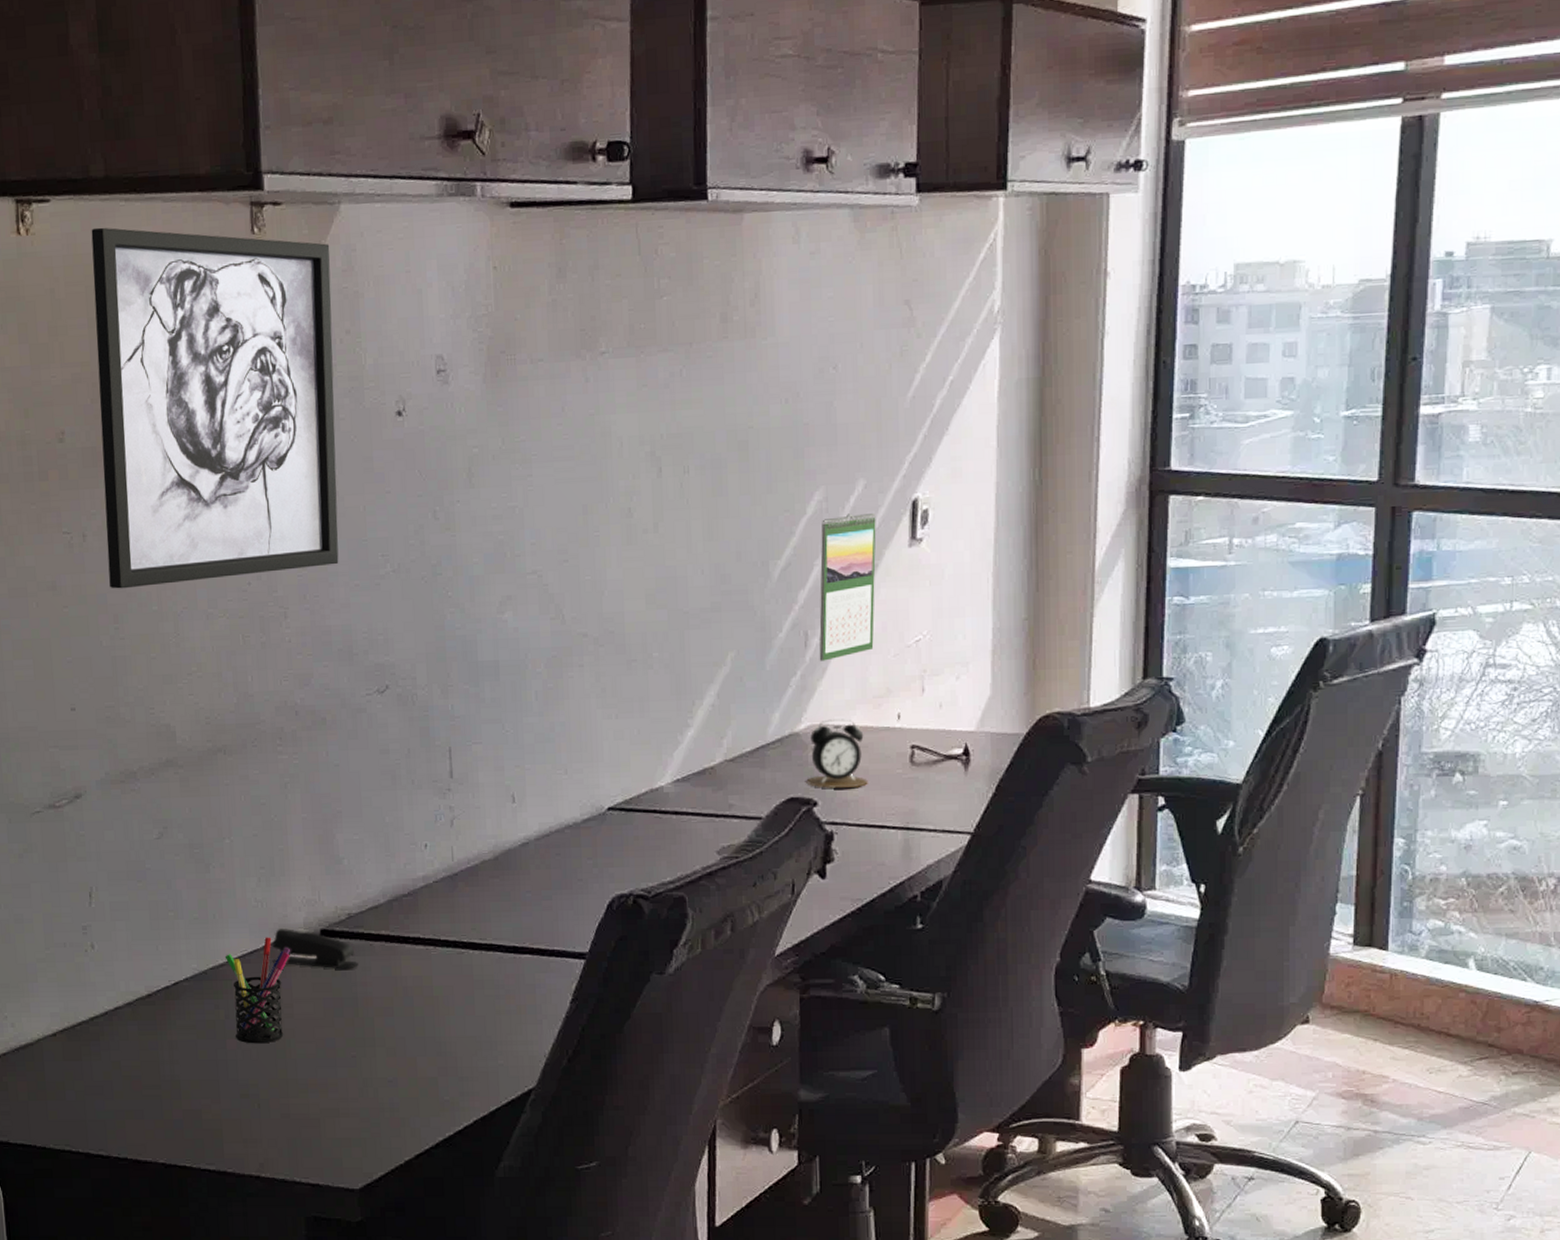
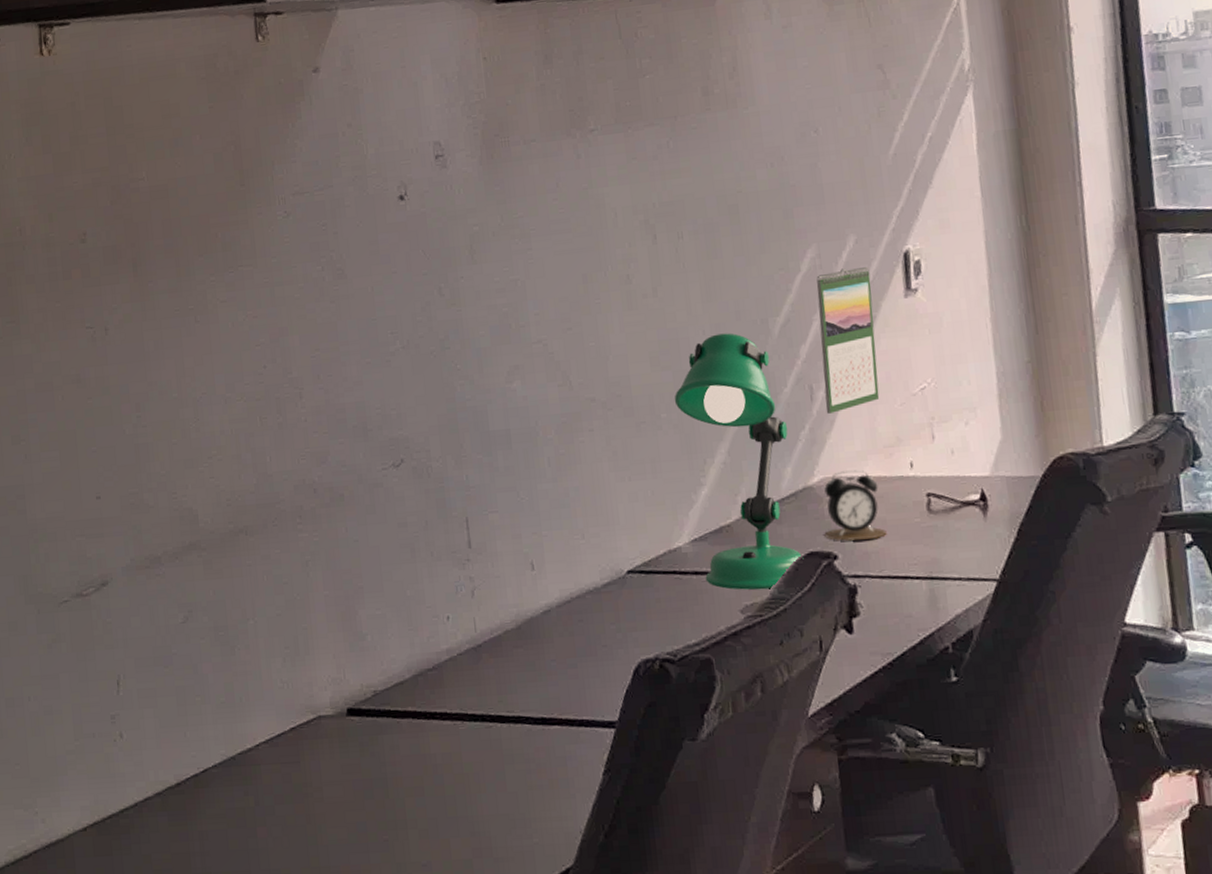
wall art: present [91,227,339,589] -> none [108,44,350,379]
pen holder: present [225,937,291,1044] -> none [252,718,319,831]
stapler: present [272,929,358,969] -> none [299,709,387,749]
desk lamp: none [667,574,784,832] -> present [674,333,804,590]

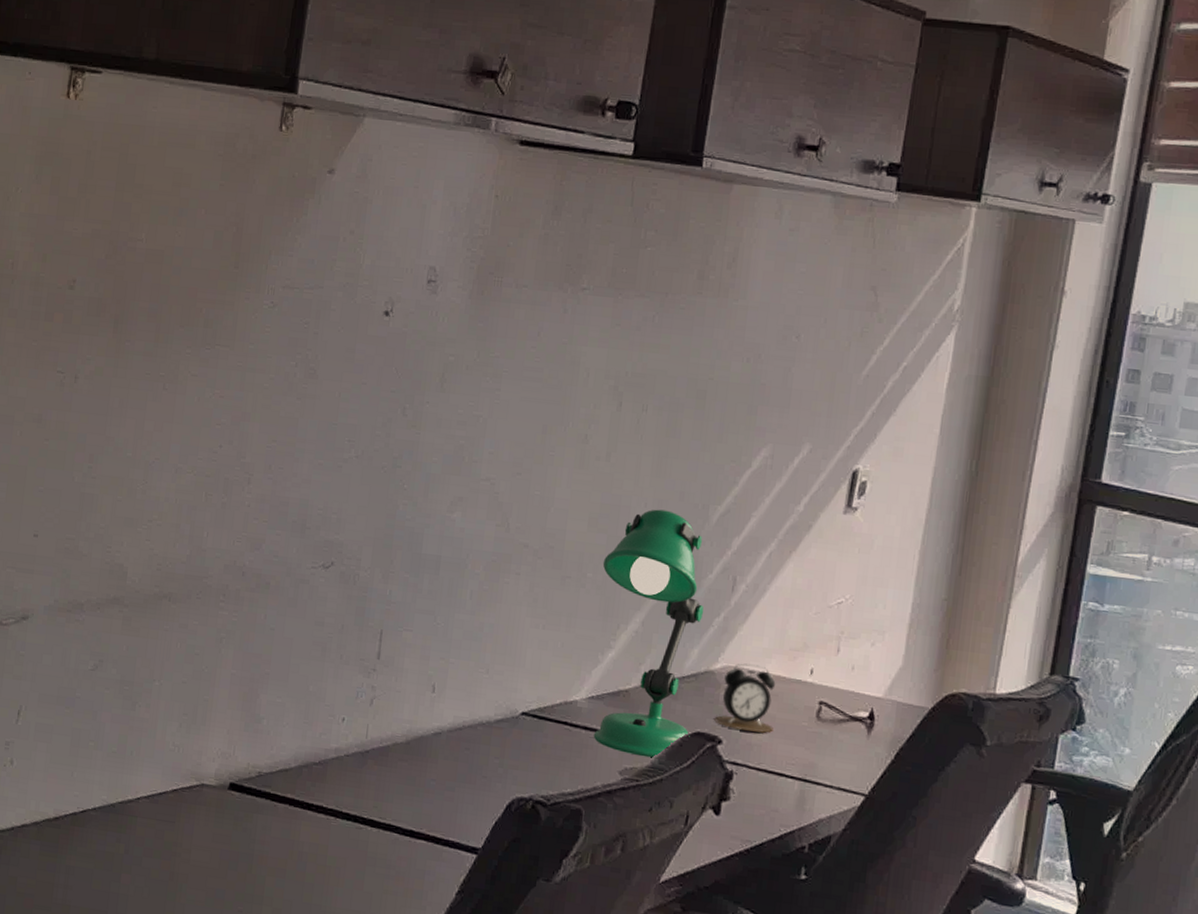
calendar: present [816,267,880,414] -> none [743,473,817,608]

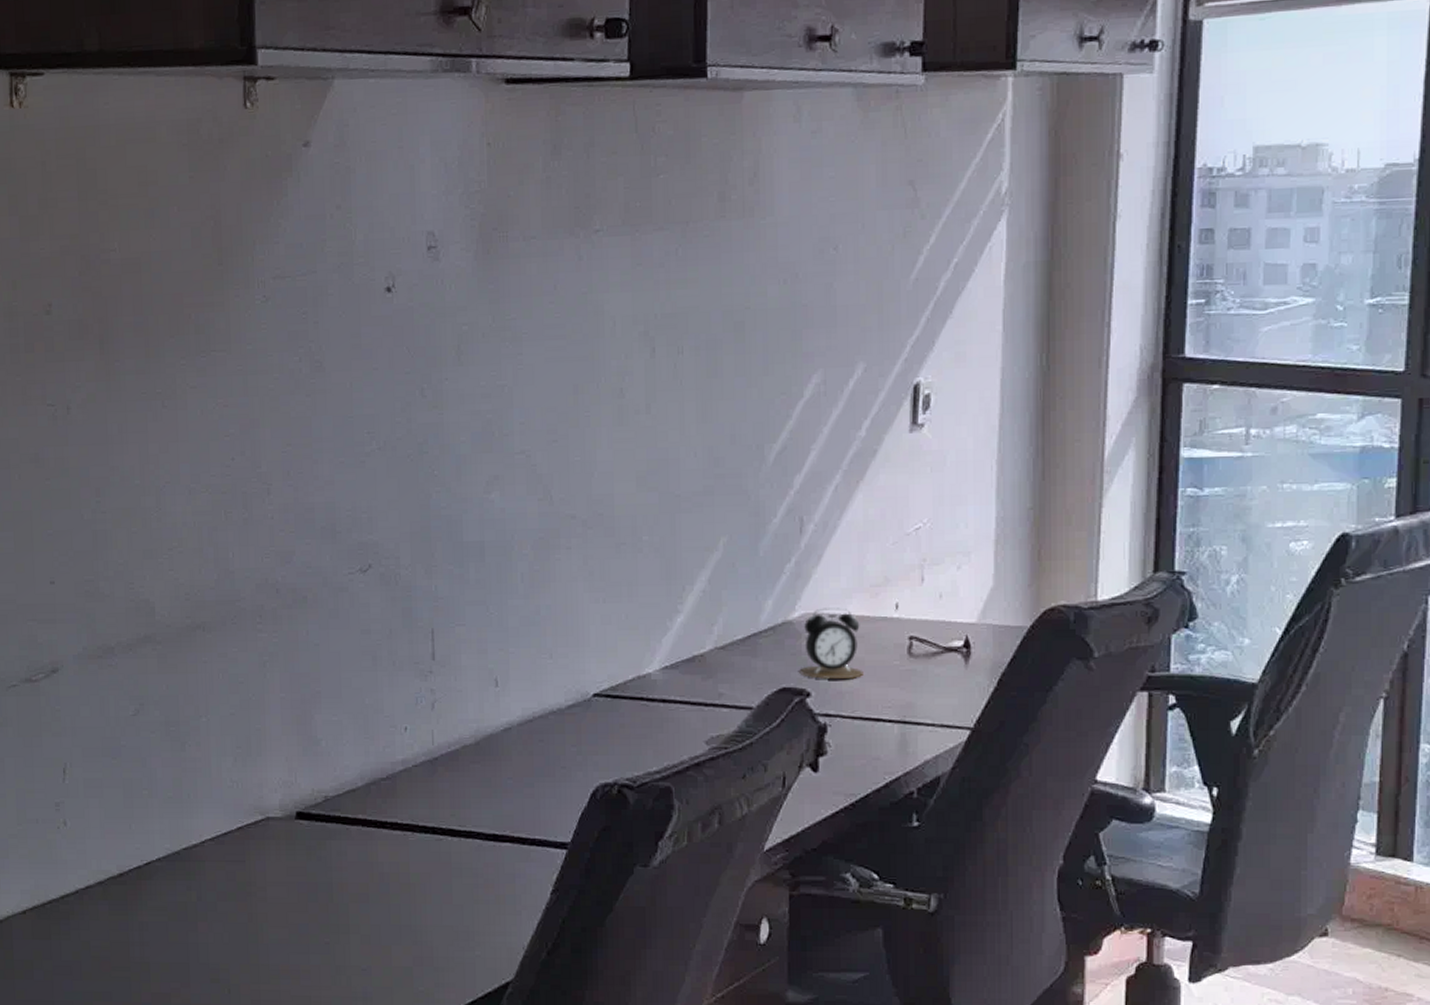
desk lamp: present [593,509,704,759] -> none [658,457,776,722]

